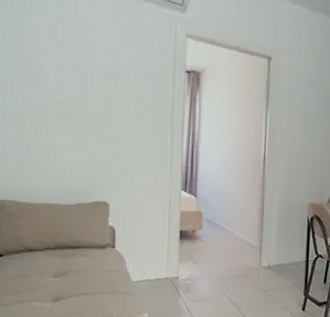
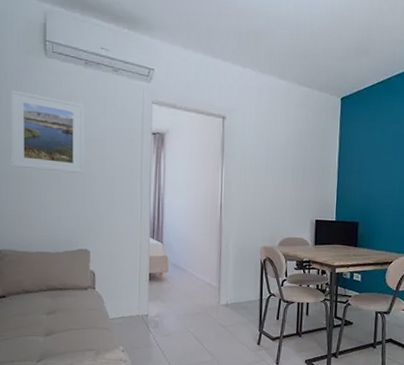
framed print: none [11,9,105,115] -> present [11,89,85,174]

